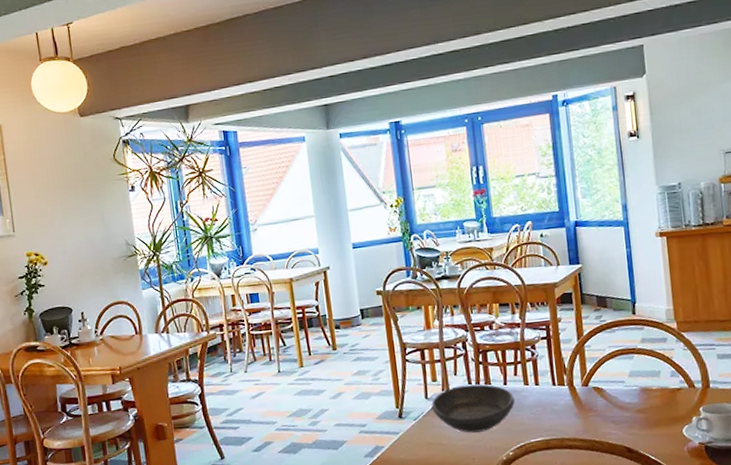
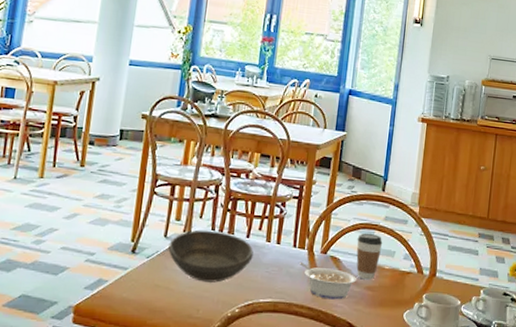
legume: none [562,398,625,429] -> present [299,261,356,300]
coffee cup: none [616,358,645,404] -> present [356,233,383,280]

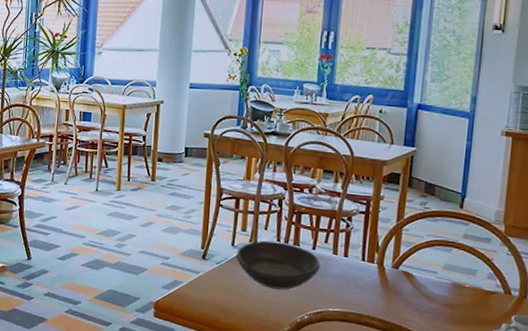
legume: present [299,261,356,300] -> none [369,275,433,315]
coffee cup: present [356,233,383,280] -> none [431,250,462,297]

